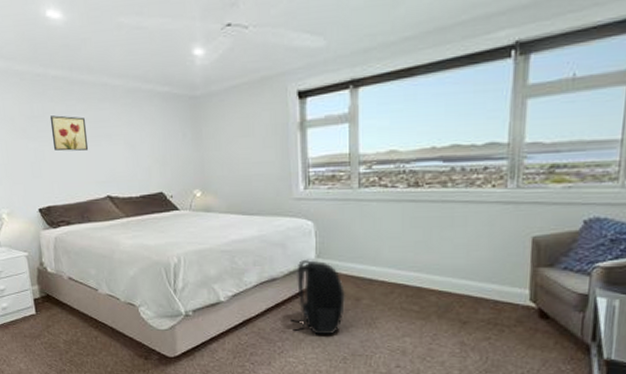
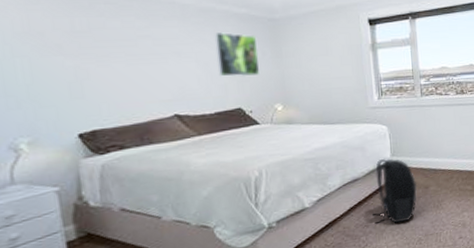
wall art: present [49,115,89,151] -> none [98,31,151,69]
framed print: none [139,113,181,160] -> present [214,32,261,77]

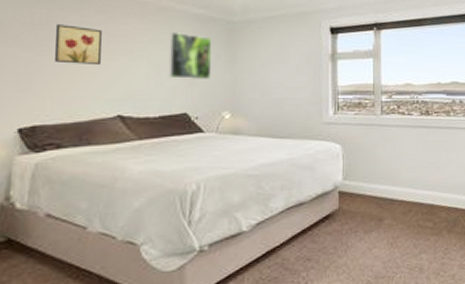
wall art: none [98,31,151,69] -> present [54,24,103,64]
backpack: present [372,158,418,224] -> none [317,181,370,260]

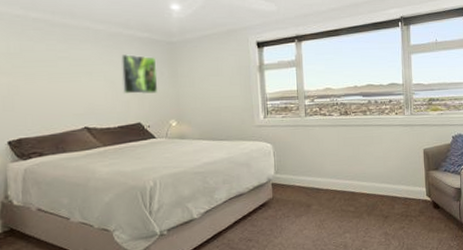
wall art: present [54,24,103,64] -> none [27,53,68,86]

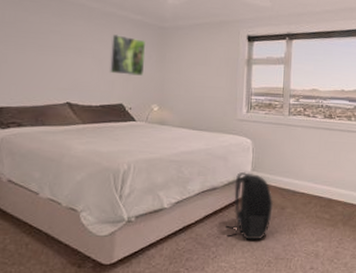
backpack: none [256,175,300,240] -> present [226,171,274,240]

